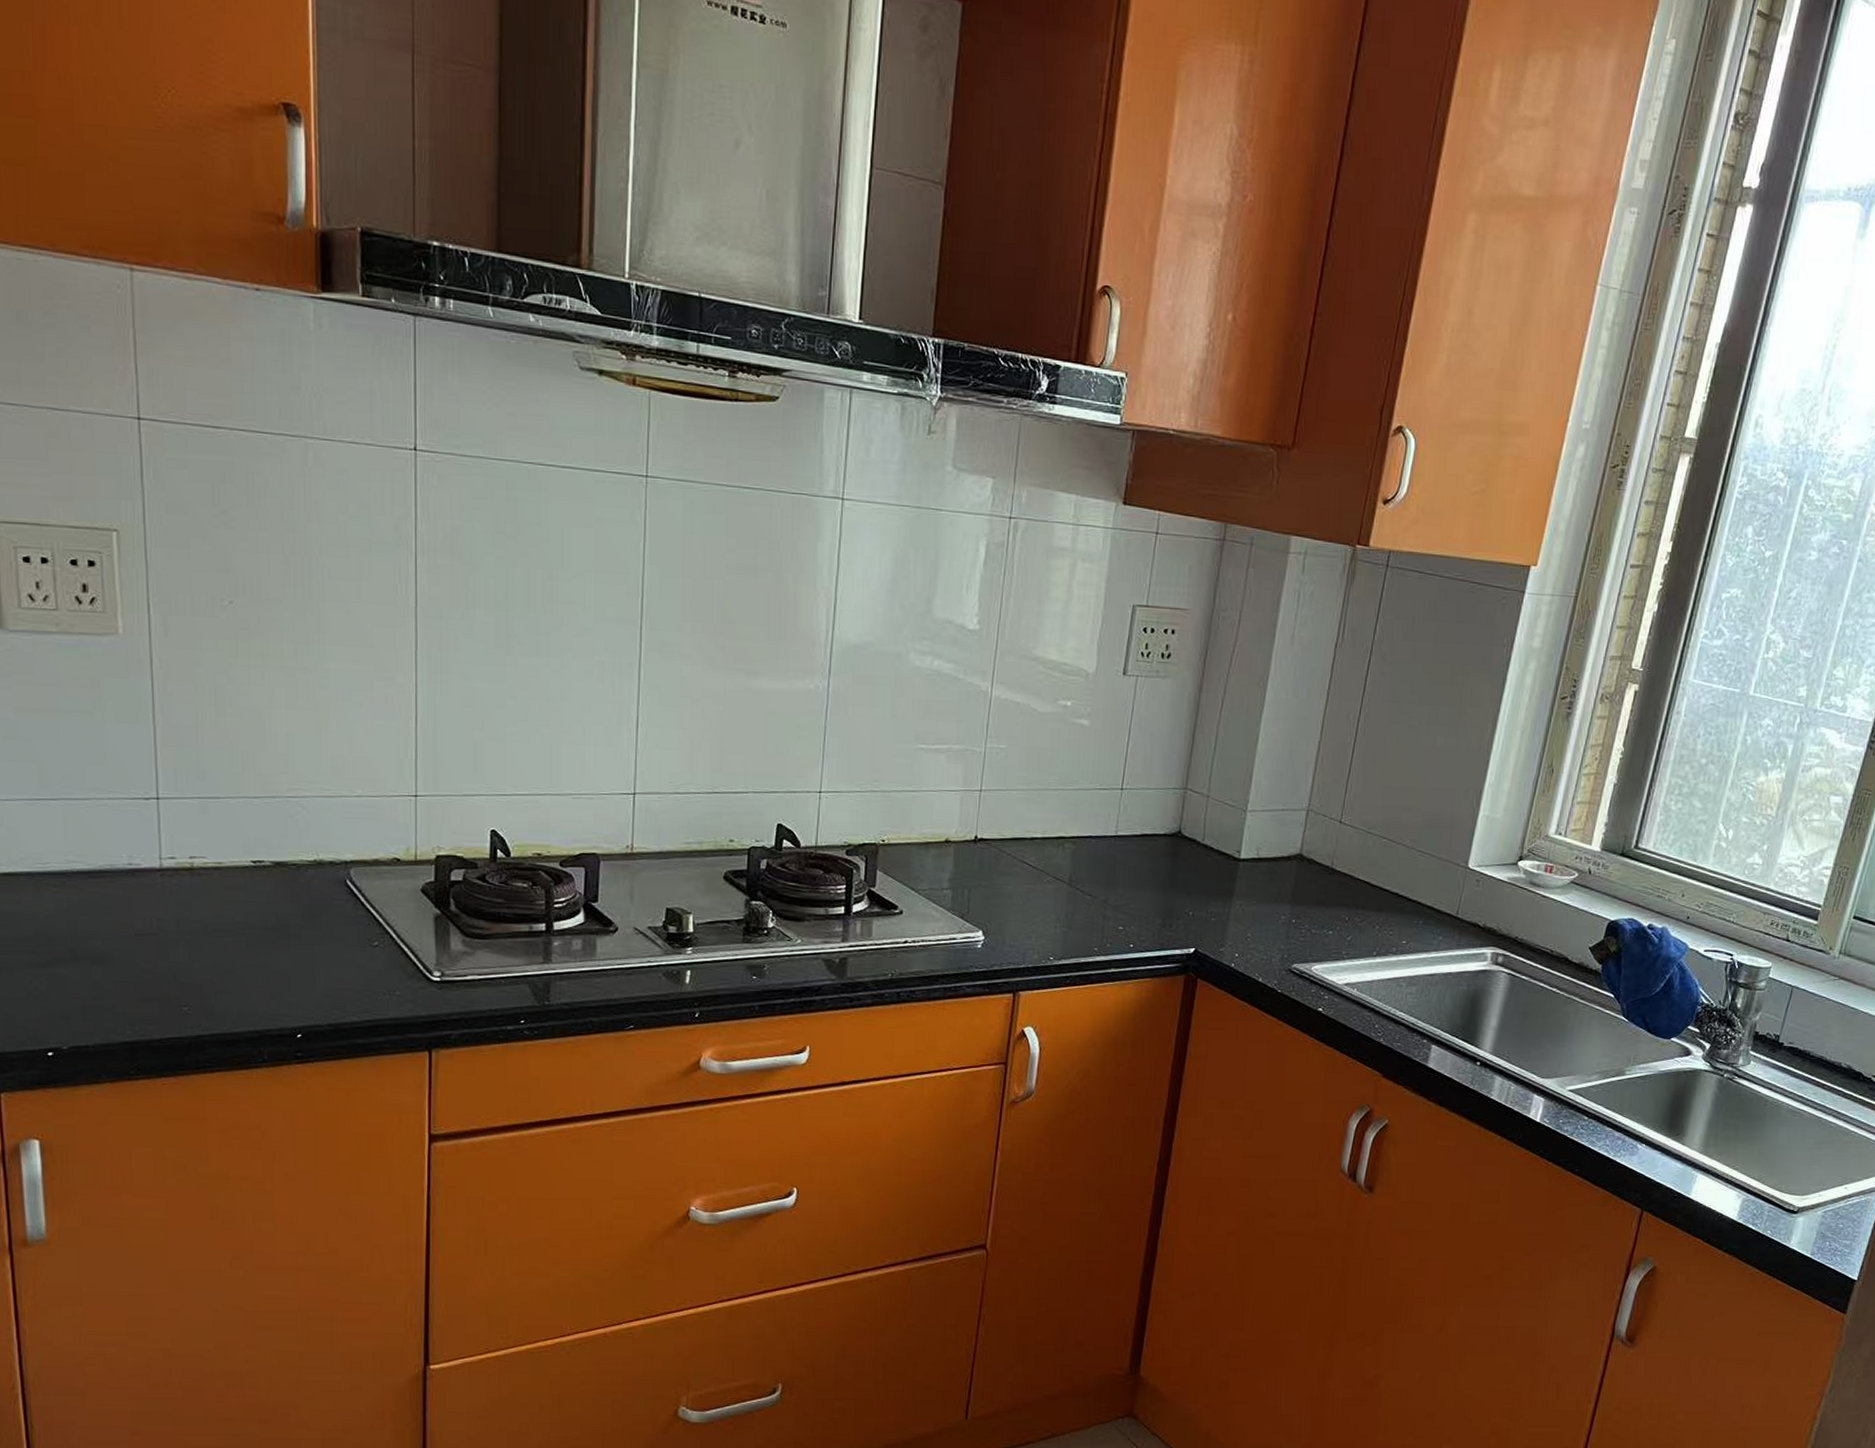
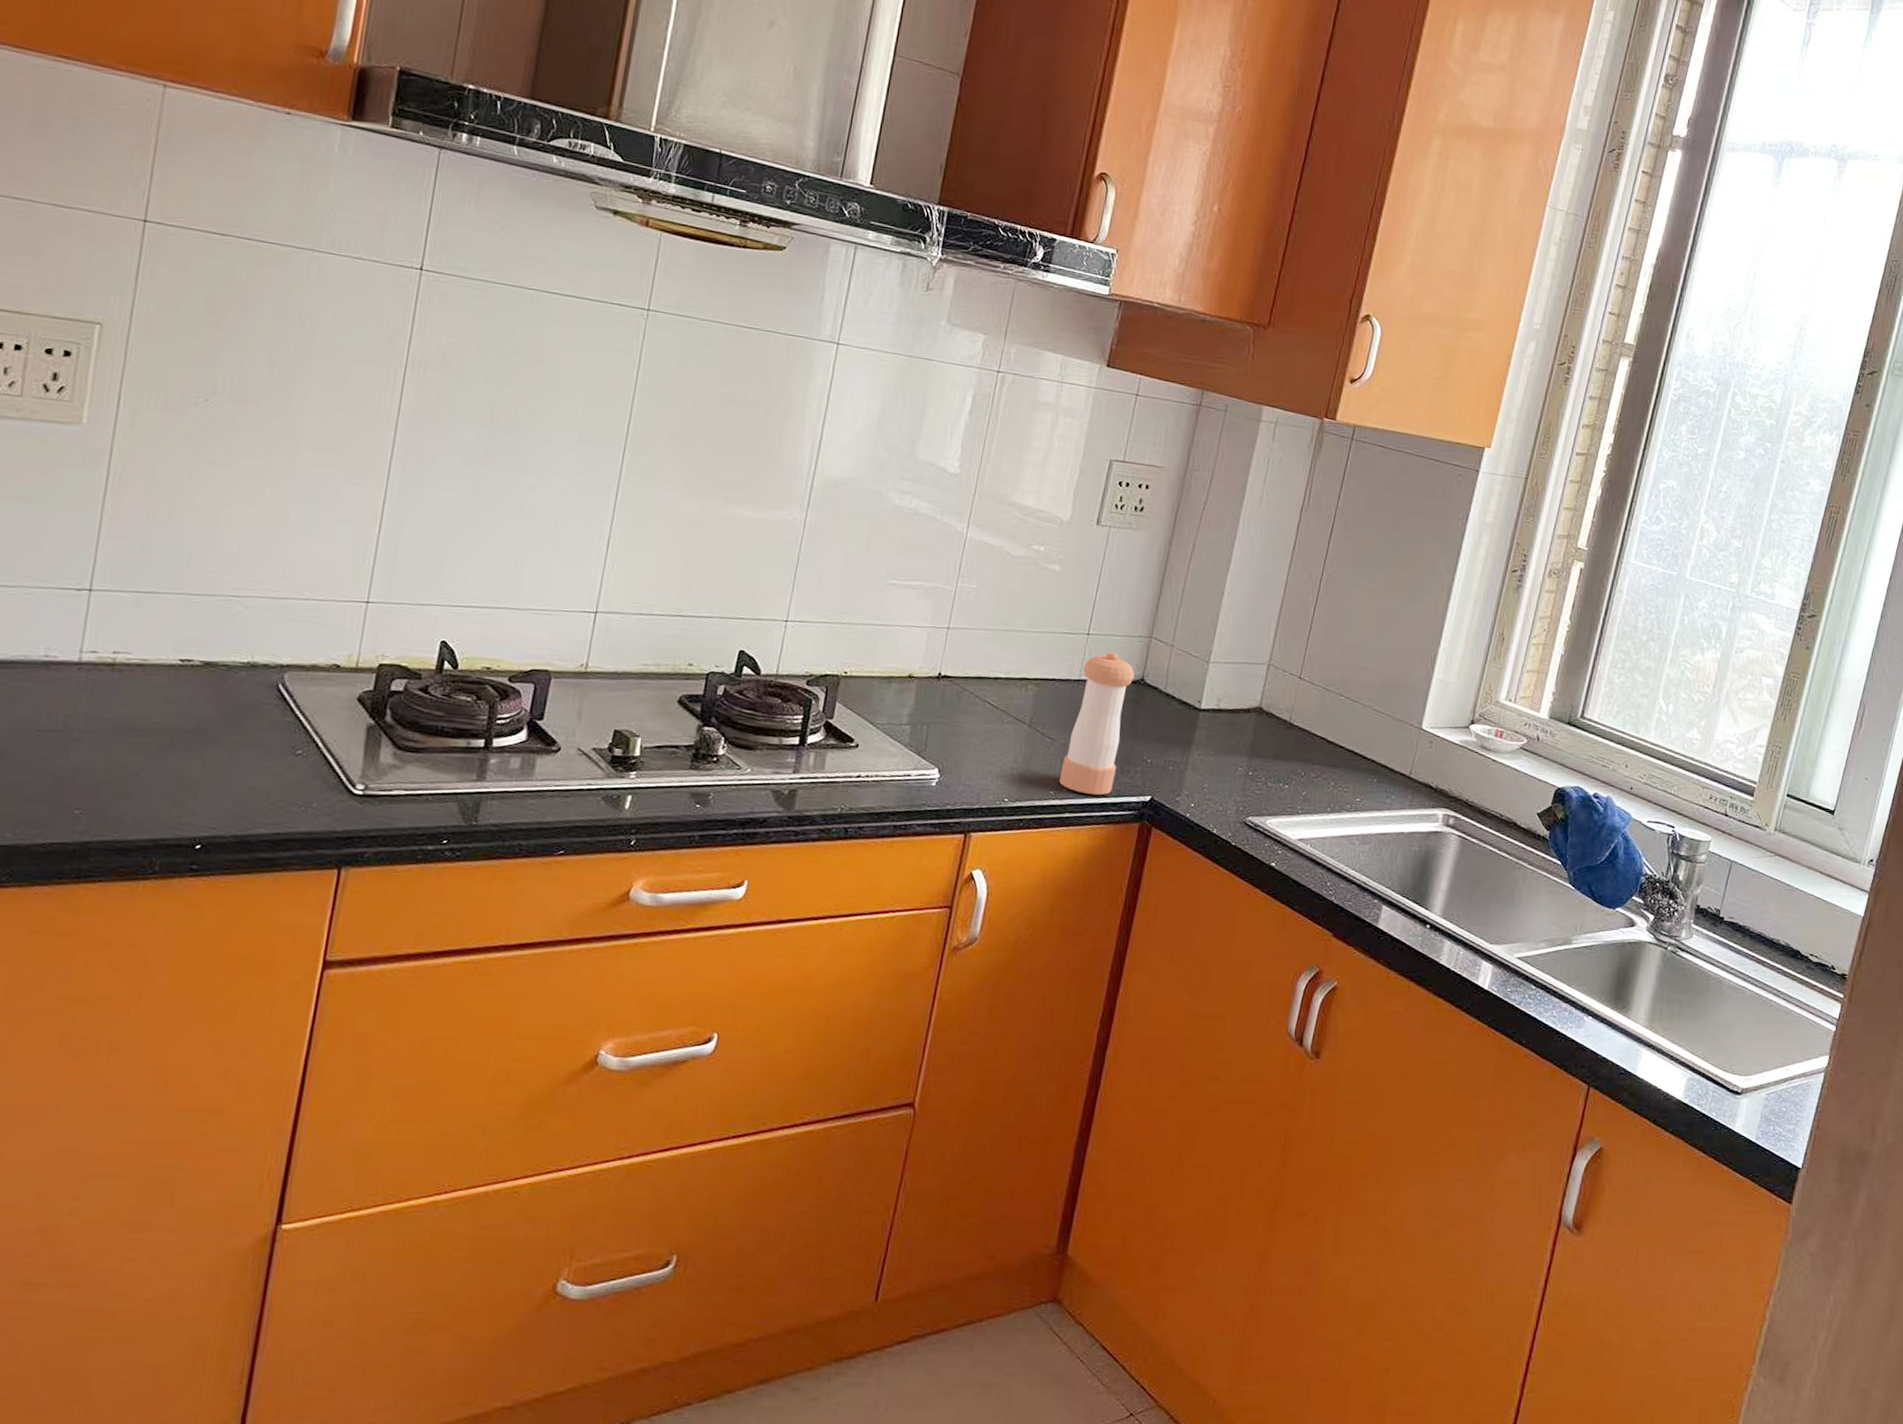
pepper shaker: none [1103,806,1172,950] -> present [1059,652,1135,795]

